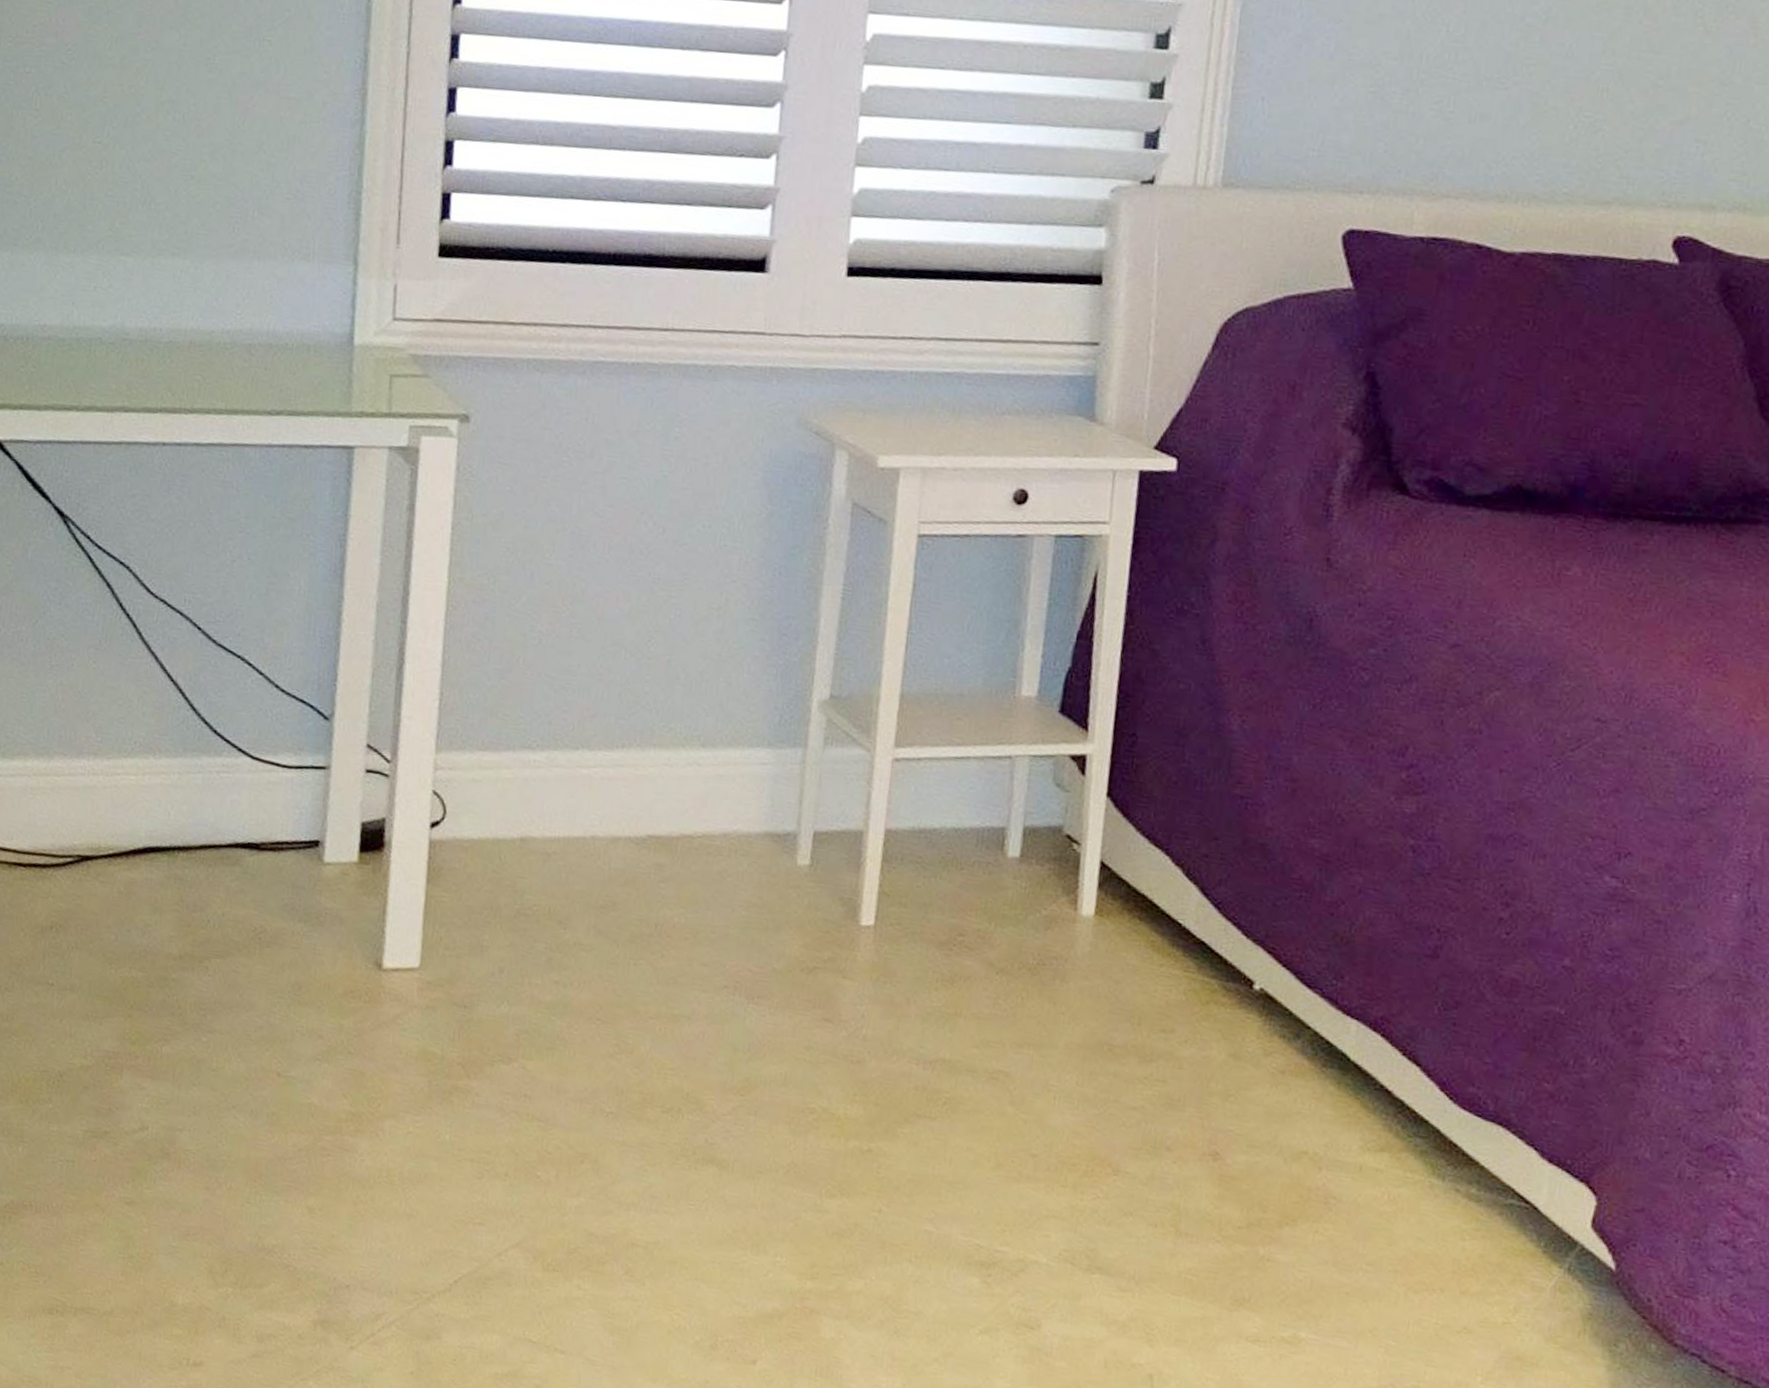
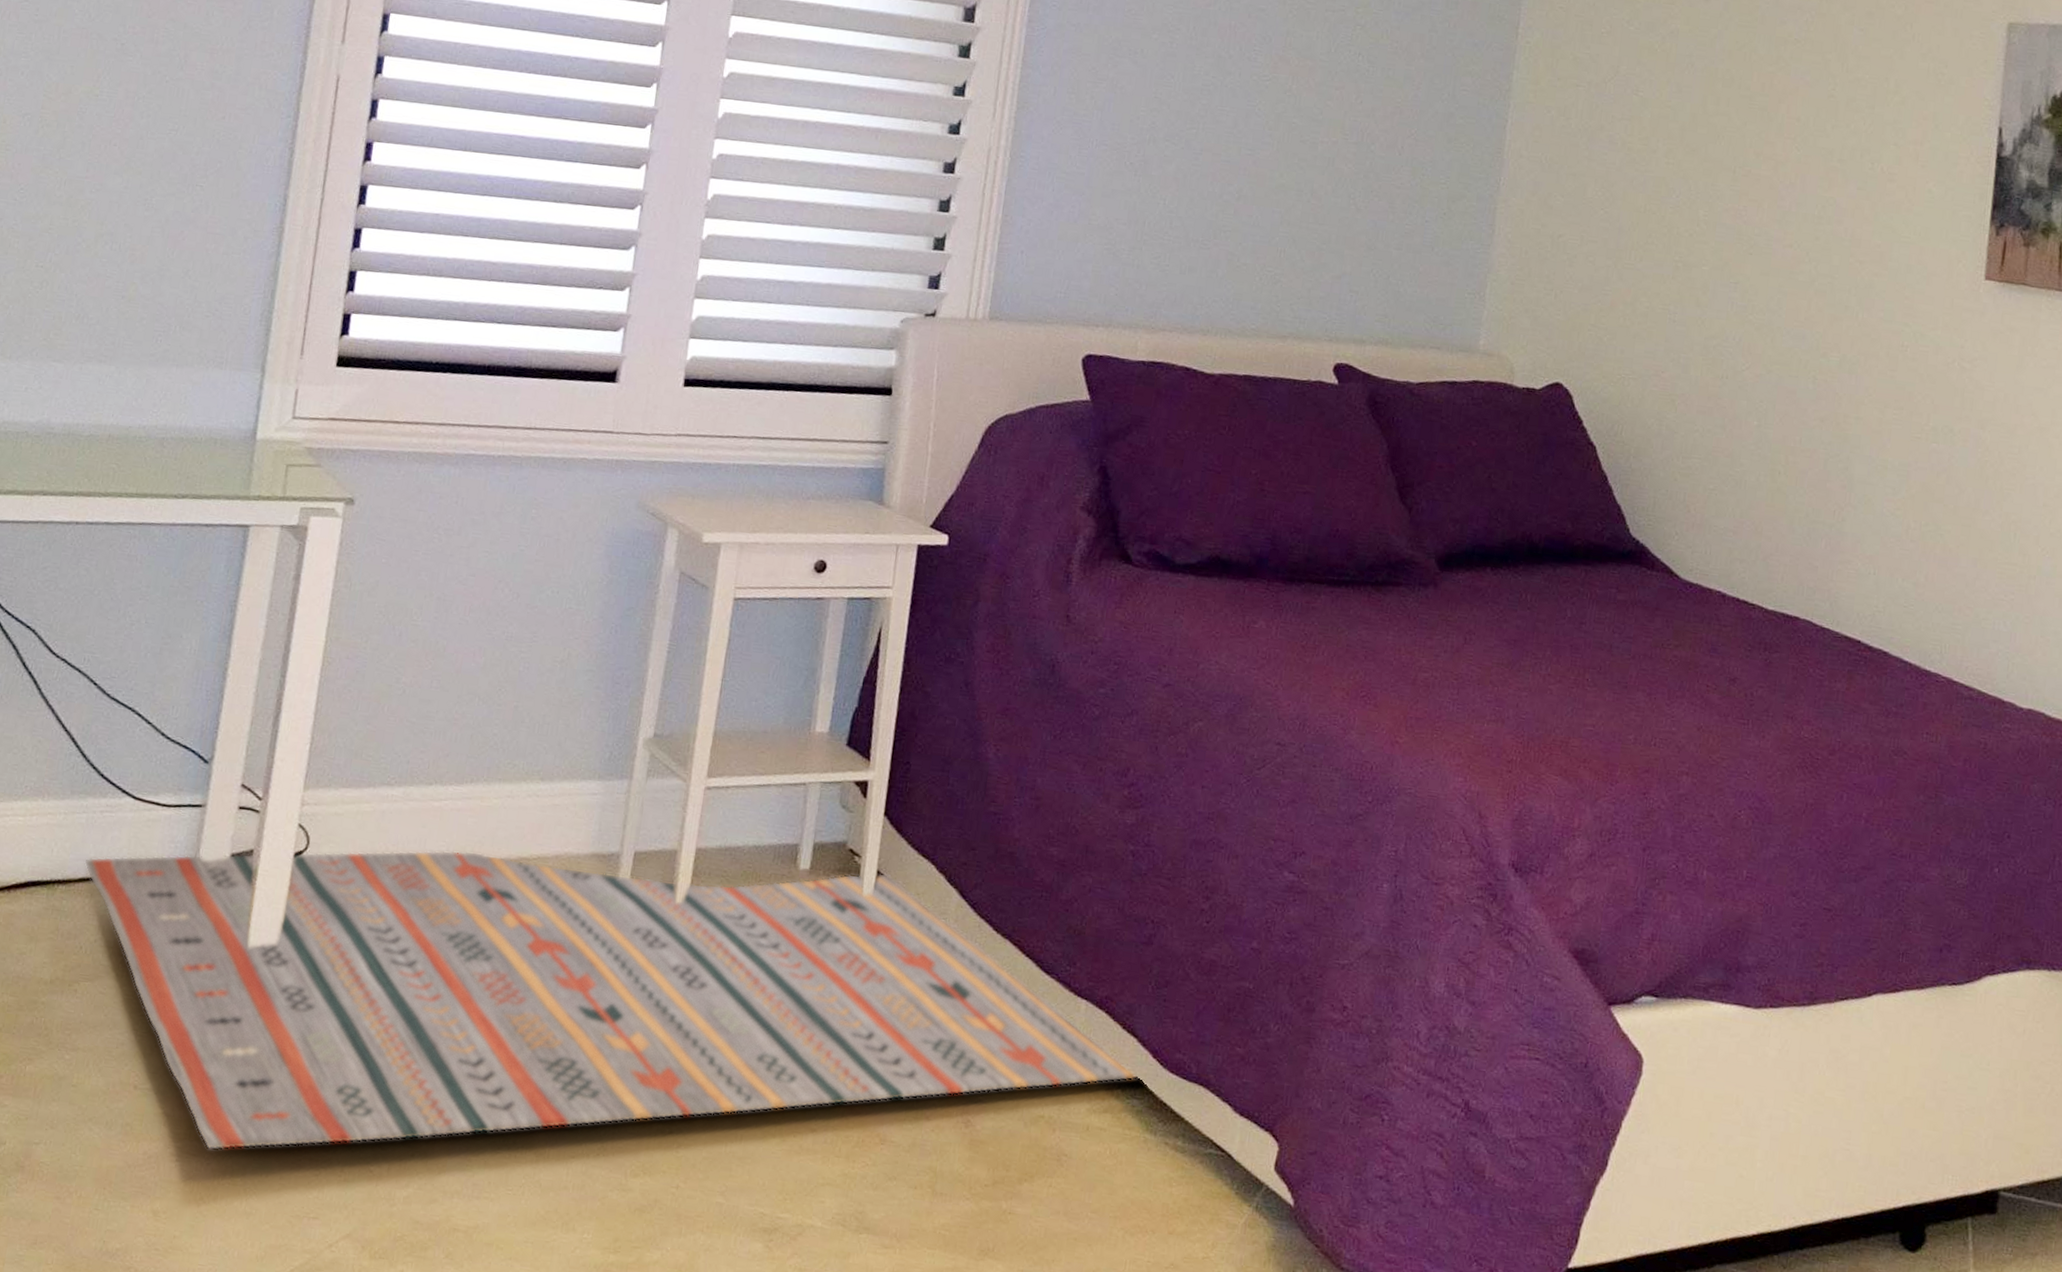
rug: none [204,822,1425,1147] -> present [84,850,1140,1151]

